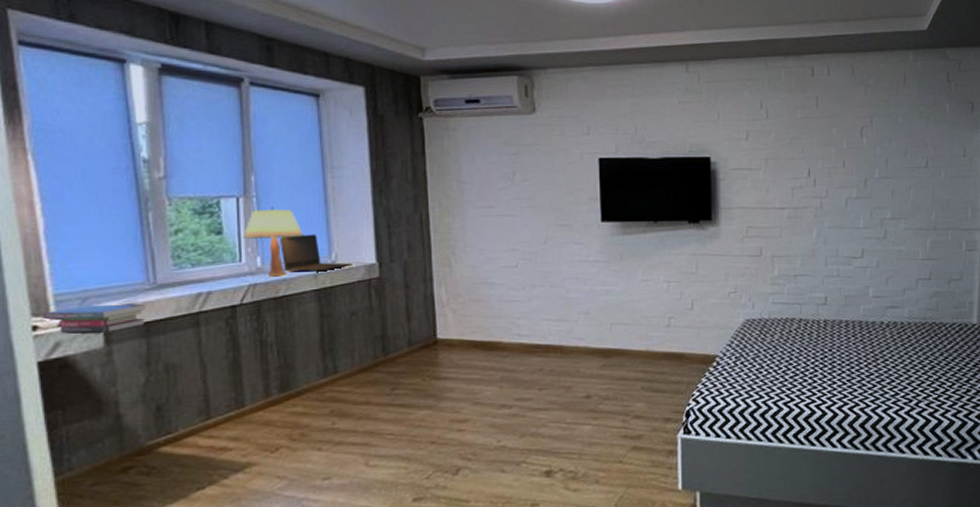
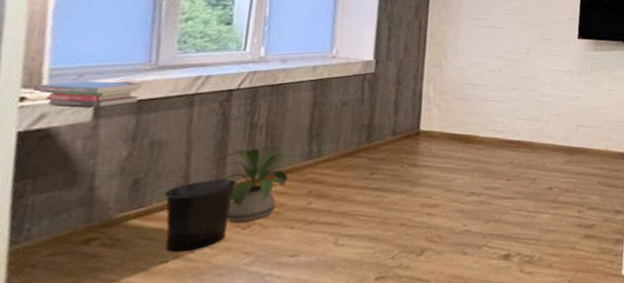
waste bin: none [188,401,258,479] -> present [163,179,238,252]
house plant: none [236,368,315,446] -> present [219,149,299,223]
table lamp: present [243,207,304,277] -> none [251,4,310,66]
laptop: present [280,234,353,272] -> none [285,30,352,64]

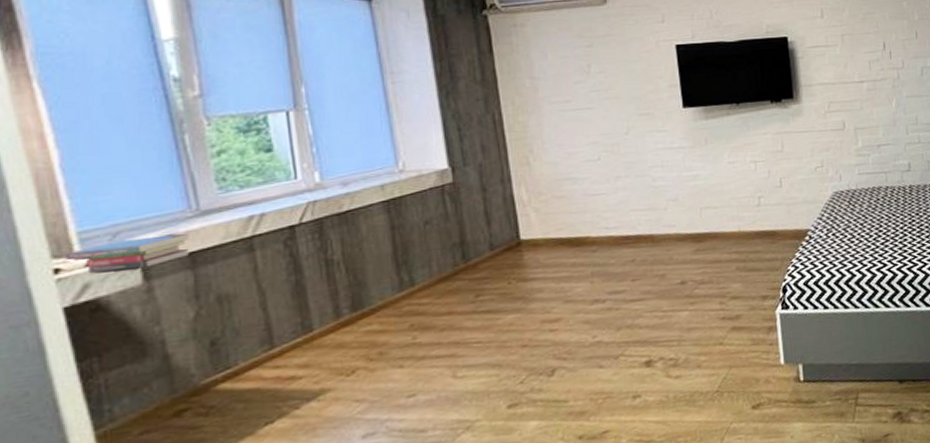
waste bin: present [163,179,238,252] -> none [248,324,331,411]
house plant: present [219,149,299,223] -> none [300,286,390,371]

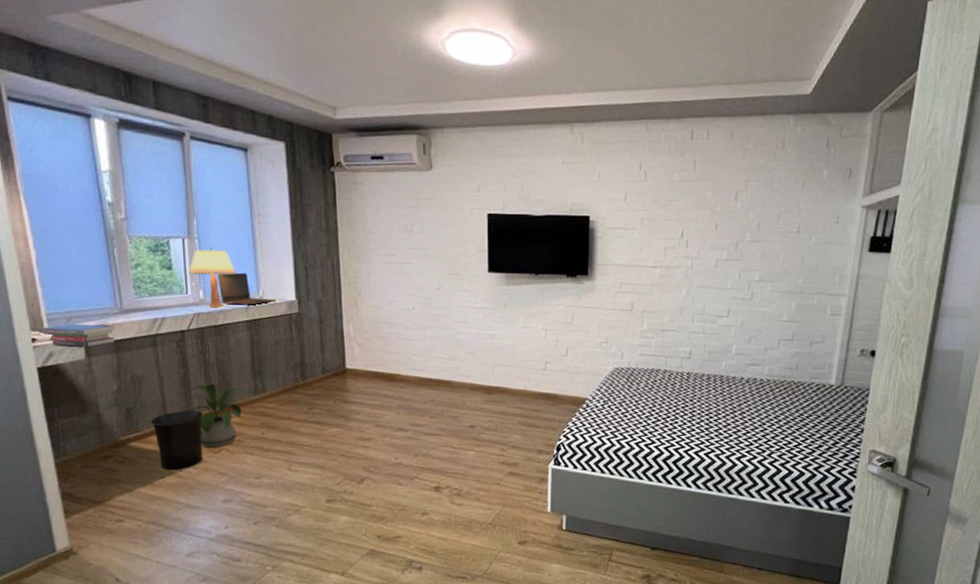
waste bin: none [248,324,331,411] -> present [151,410,204,470]
table lamp: none [297,118,366,192] -> present [188,248,237,308]
house plant: none [300,286,390,371] -> present [186,384,247,448]
laptop: none [339,143,423,186] -> present [218,272,277,305]

